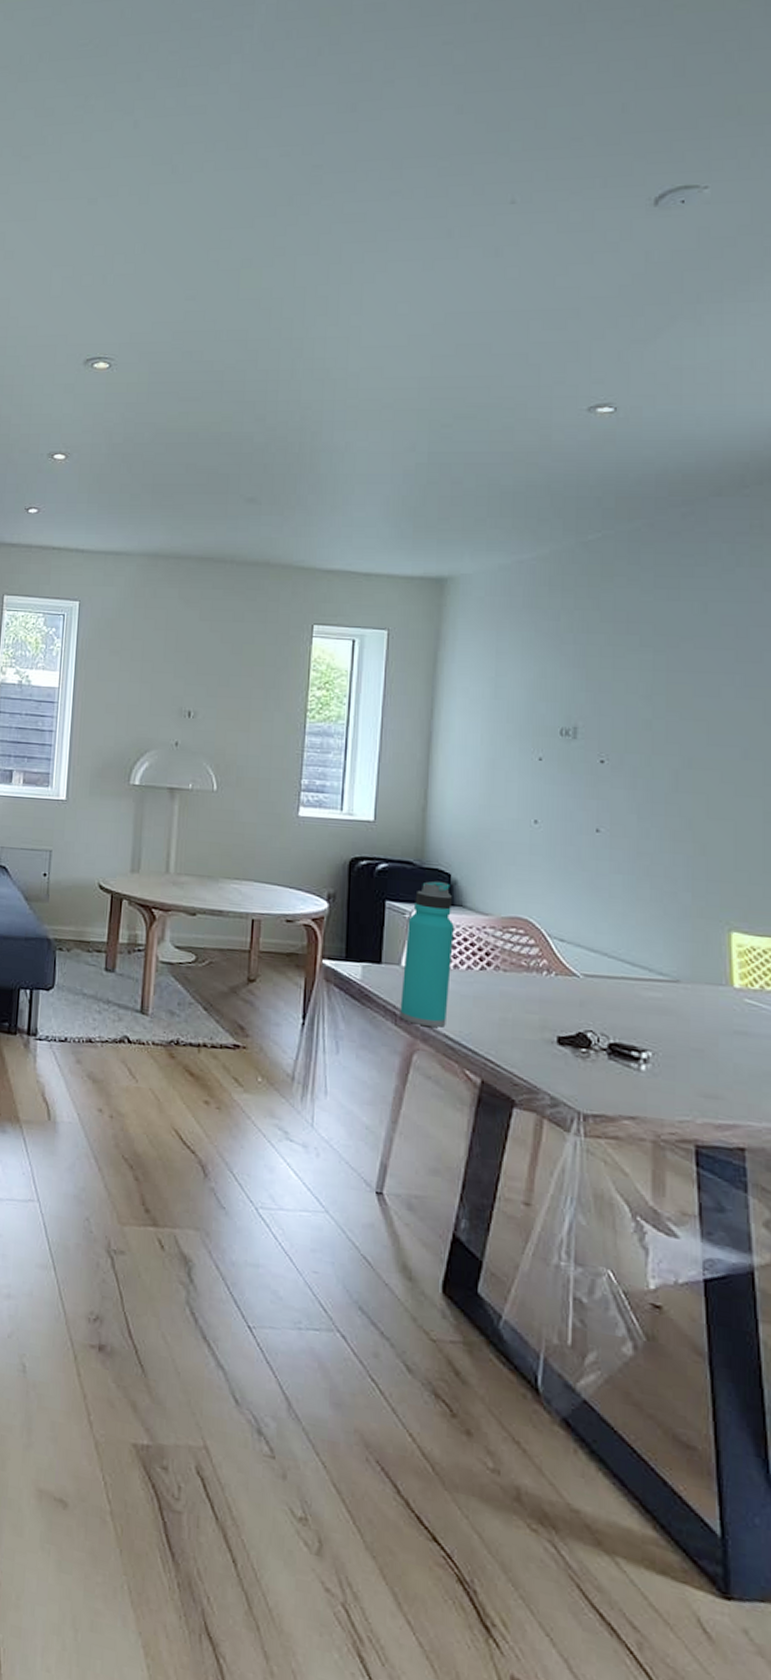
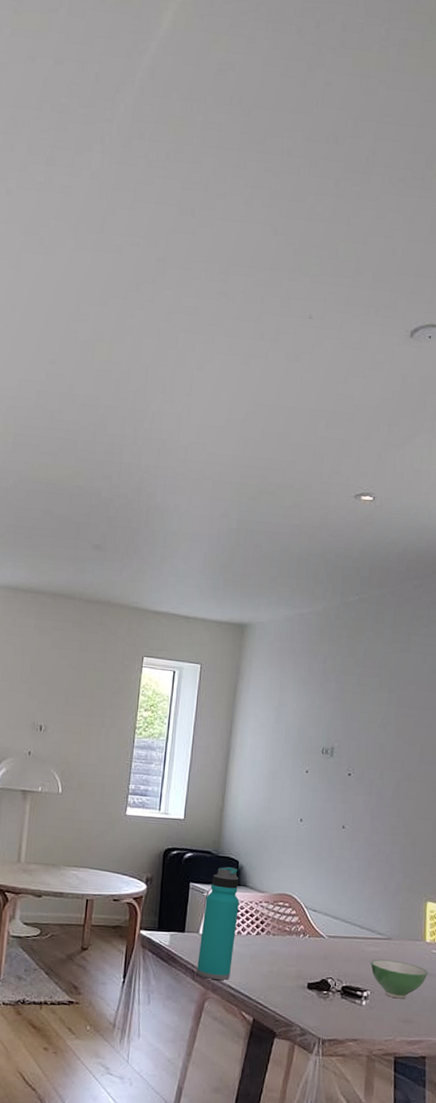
bowl: none [650,1008,741,1066] -> present [370,959,428,999]

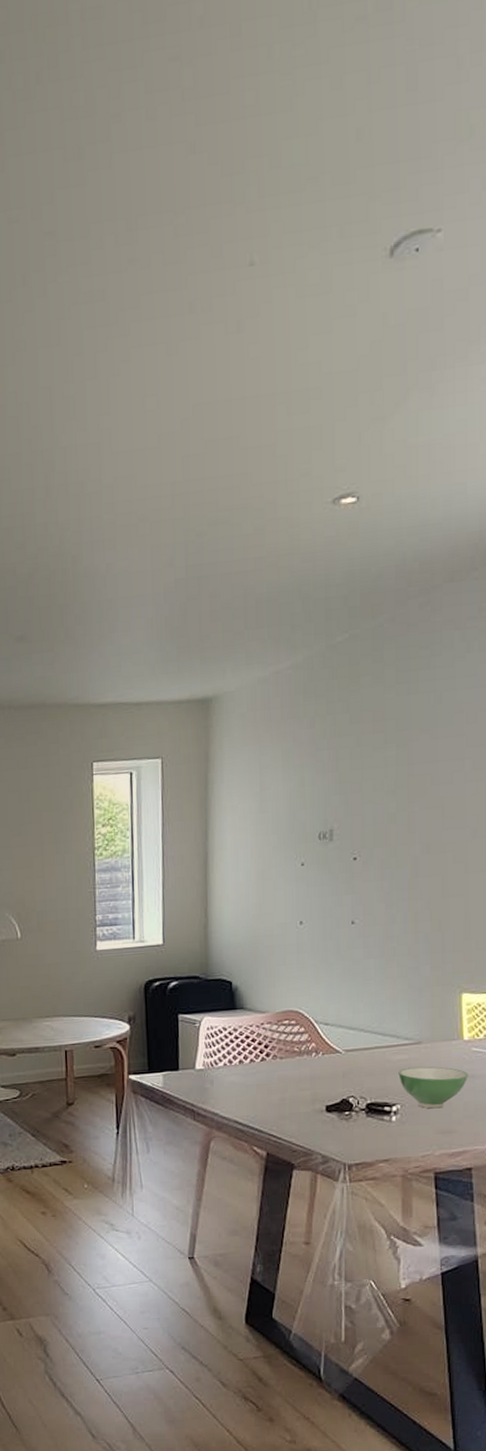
water bottle: present [196,866,239,980] -> none [197,989,238,1117]

